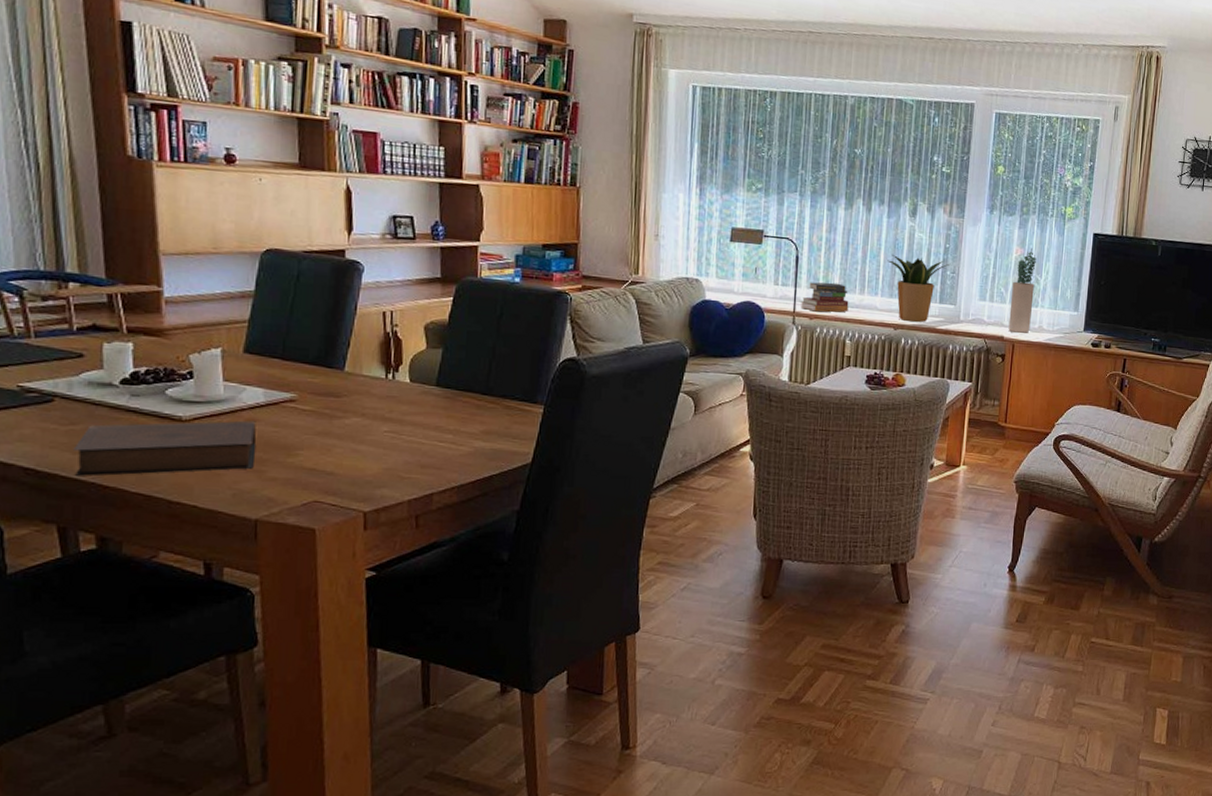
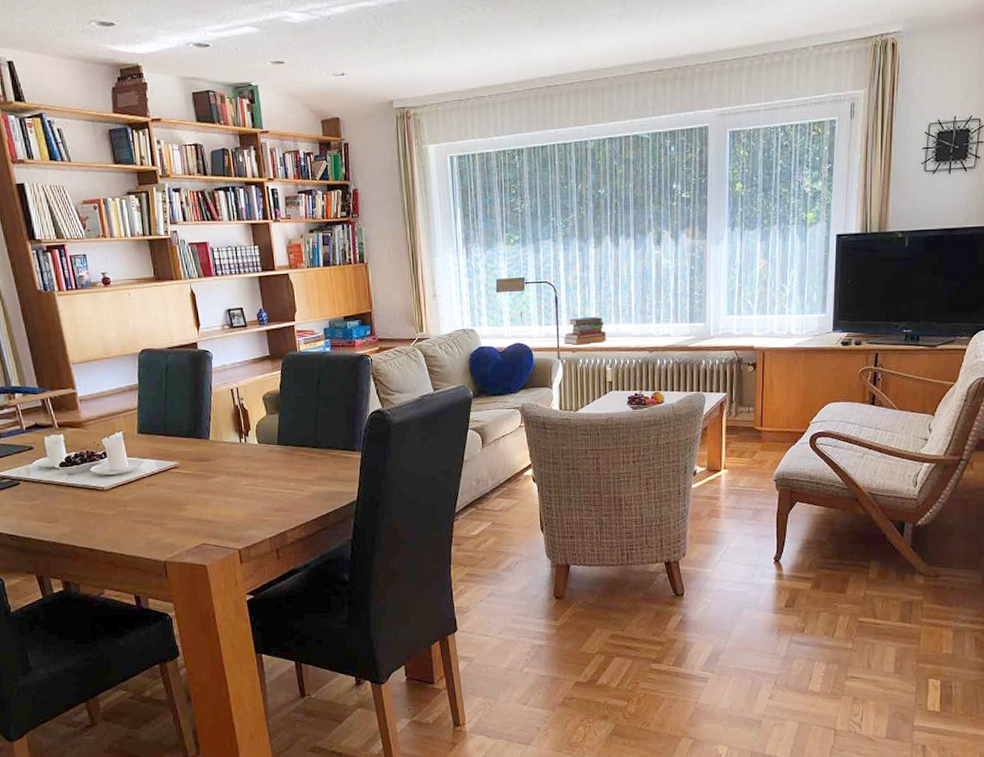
book: present [73,420,257,477] -> none [37,486,157,538]
potted plant: present [887,254,951,322] -> none [638,282,698,343]
vase: present [1008,248,1036,334] -> none [758,258,780,342]

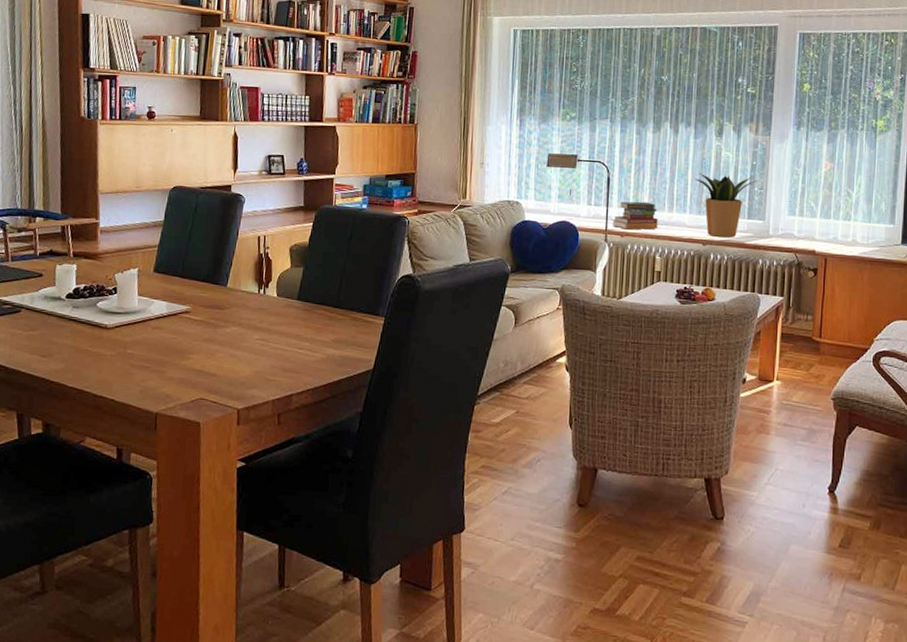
potted plant: none [638,282,698,343] -> present [695,172,758,238]

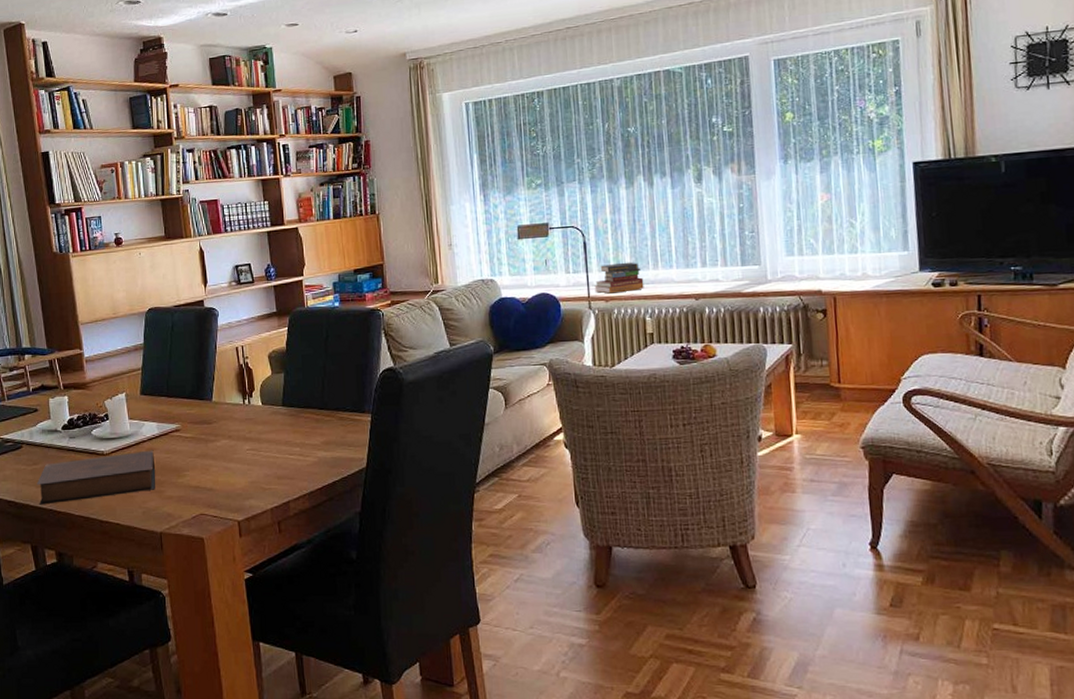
book: none [31,328,160,373] -> present [37,450,156,505]
potted plant: present [695,172,758,238] -> none [678,222,748,289]

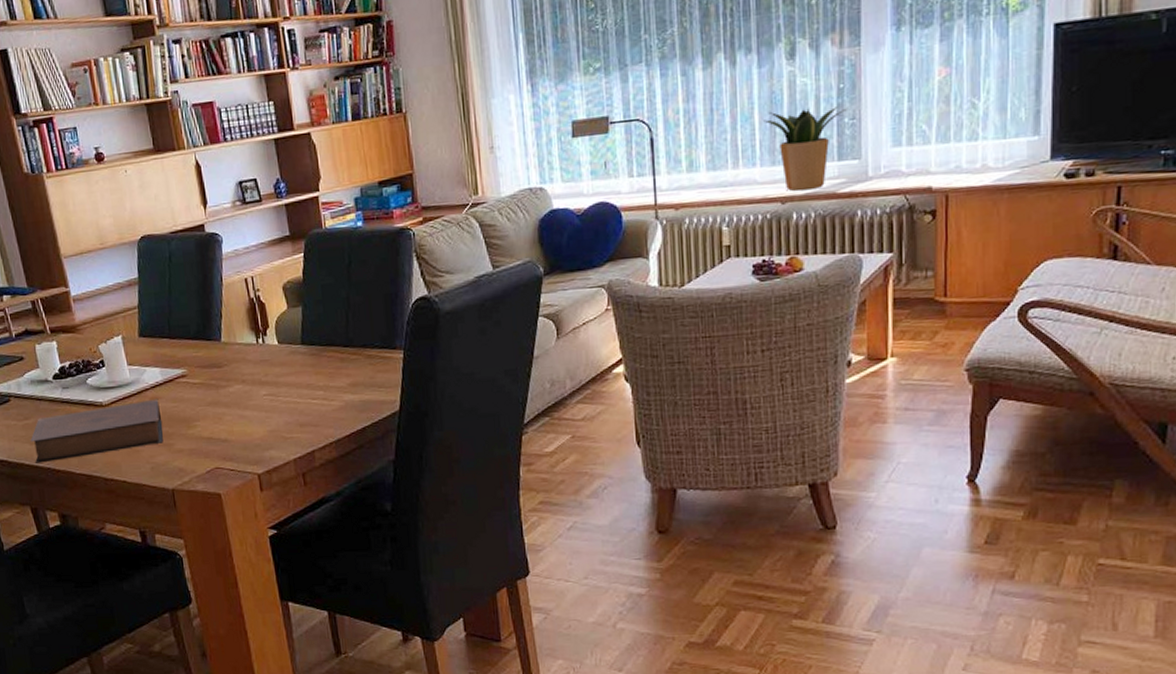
books: present [594,262,644,294] -> none [662,160,721,200]
potted plant: none [678,222,748,289] -> present [763,107,849,191]

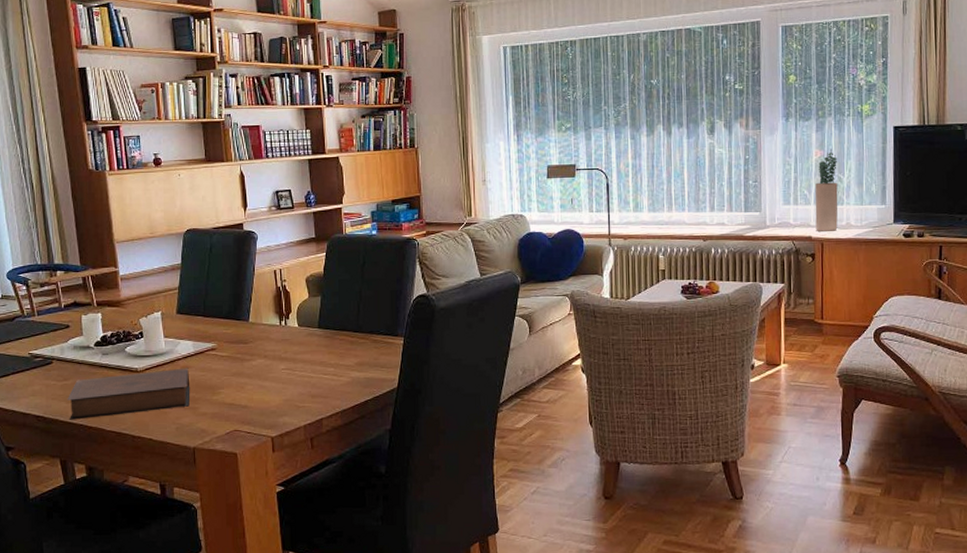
potted plant: present [763,107,849,191] -> none [691,171,752,232]
vase: none [937,64,971,180] -> present [815,149,838,232]

